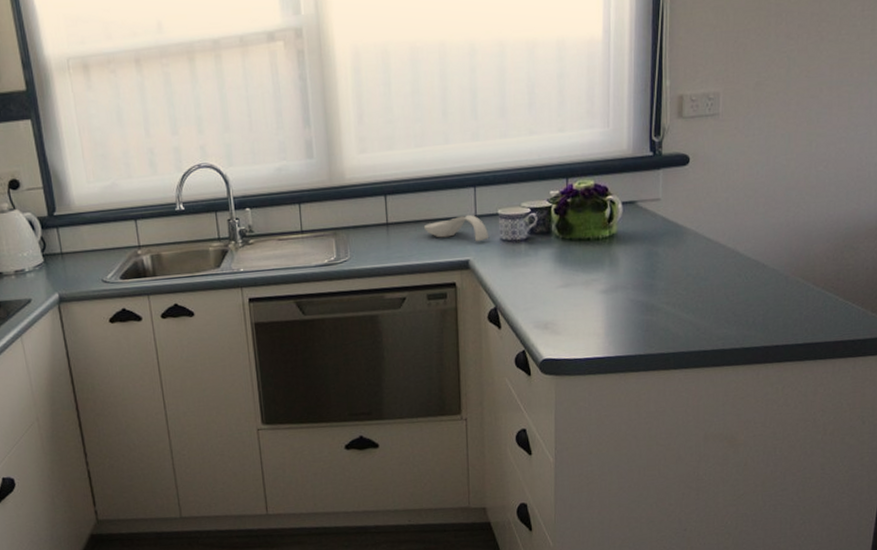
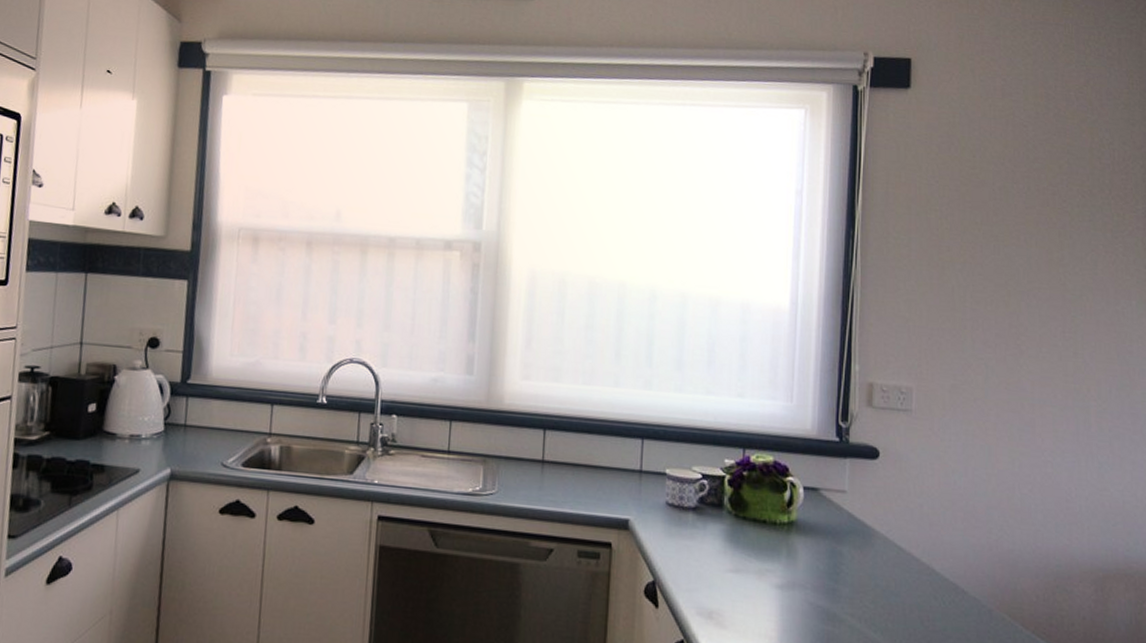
spoon rest: present [424,214,489,242] -> none [583,468,654,501]

